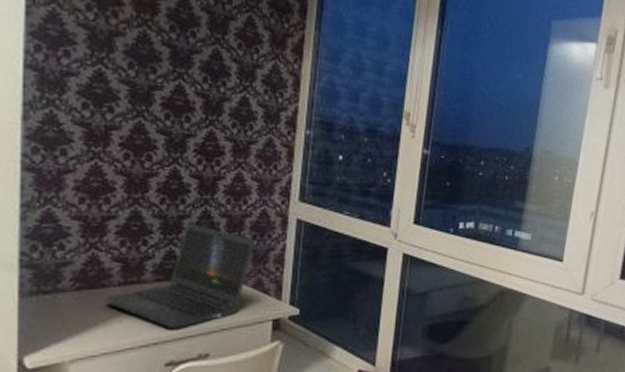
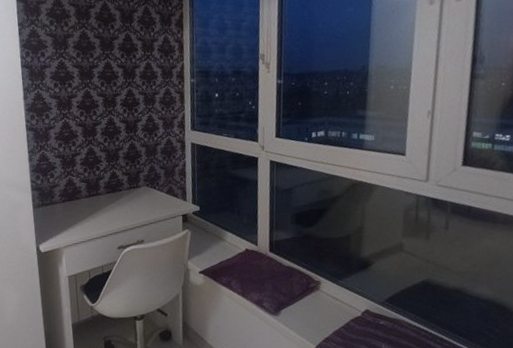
laptop computer: present [104,223,254,330] -> none [79,153,165,225]

